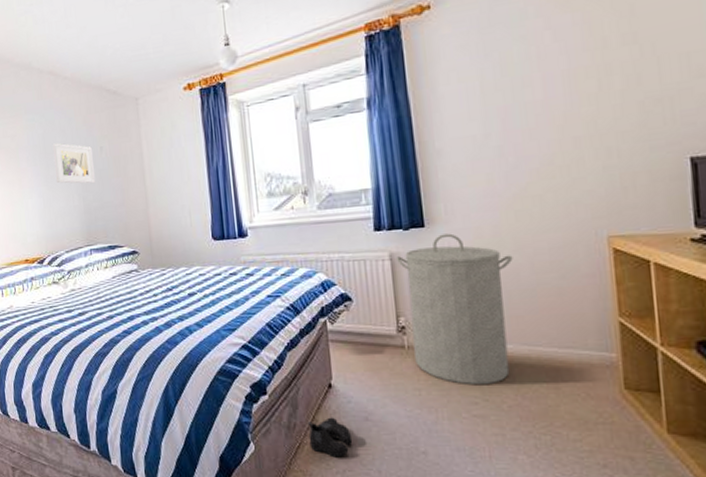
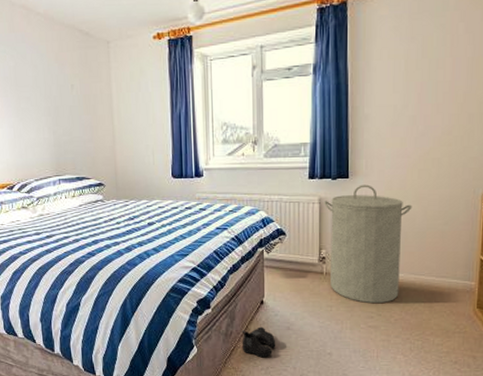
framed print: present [52,143,95,184] -> none [23,77,65,119]

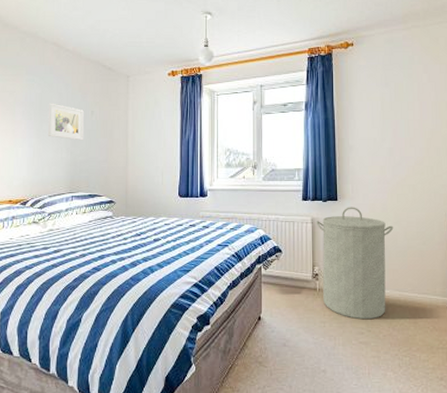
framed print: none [23,77,65,119] -> present [47,103,84,141]
boots: present [241,327,276,358] -> none [239,343,273,376]

